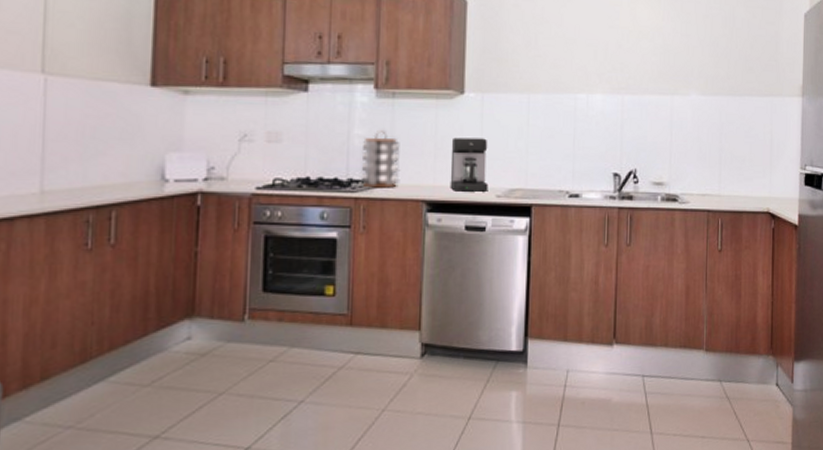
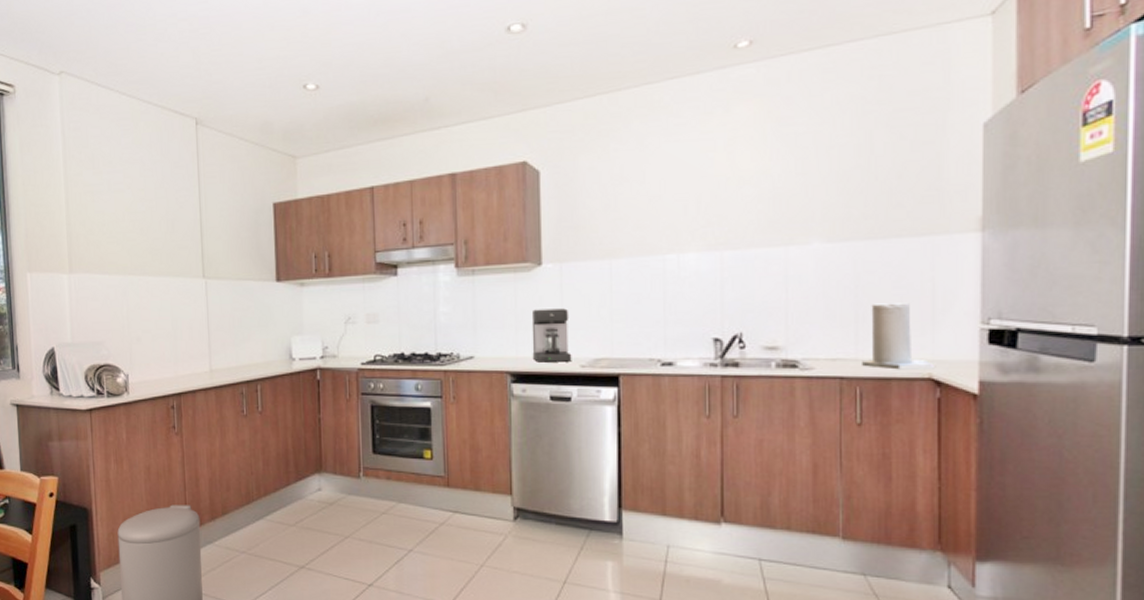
spice rack: present [362,129,399,188] -> none [448,306,482,361]
paper towel: none [723,149,771,205] -> present [862,303,934,370]

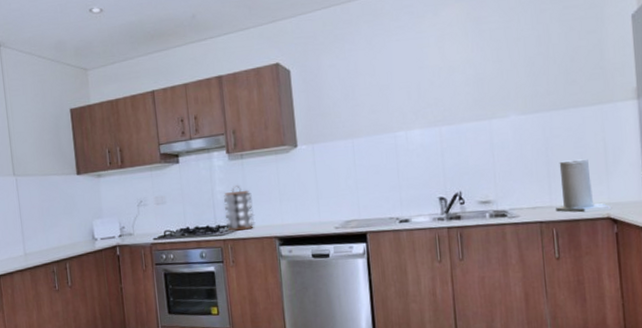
spice rack: none [448,306,482,361] -> present [224,184,254,231]
coffee maker: present [532,308,572,363] -> none [293,181,327,227]

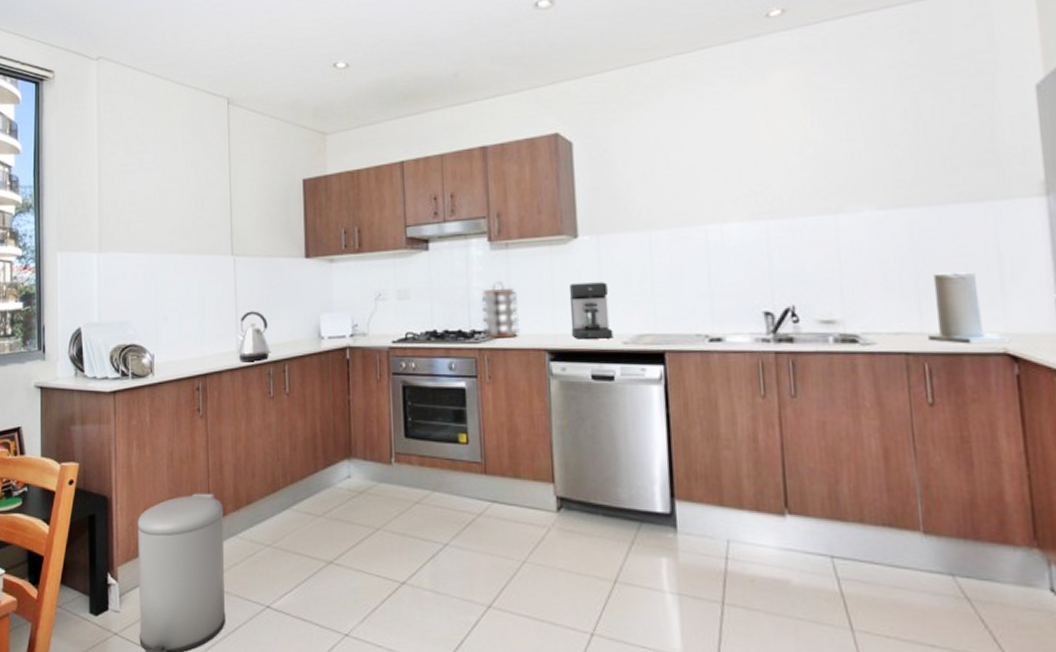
kettle: none [23,221,54,264] -> present [236,311,271,362]
coffee maker: none [293,181,327,227] -> present [570,282,613,339]

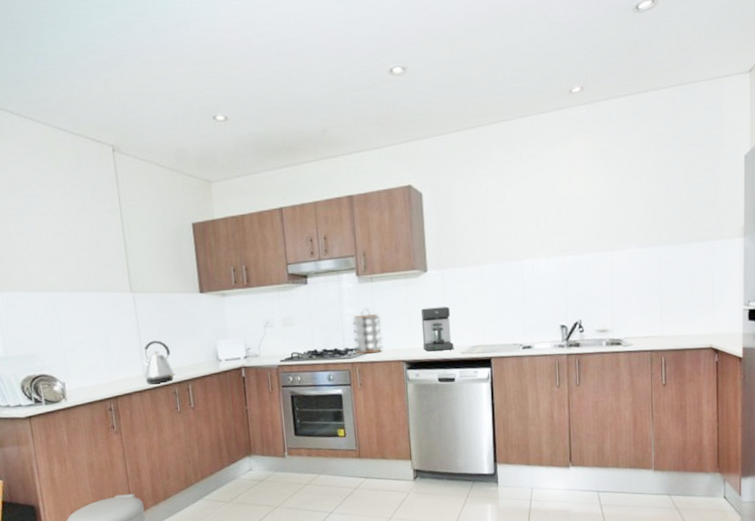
paper towel: present [928,272,1009,344] -> none [666,292,714,343]

